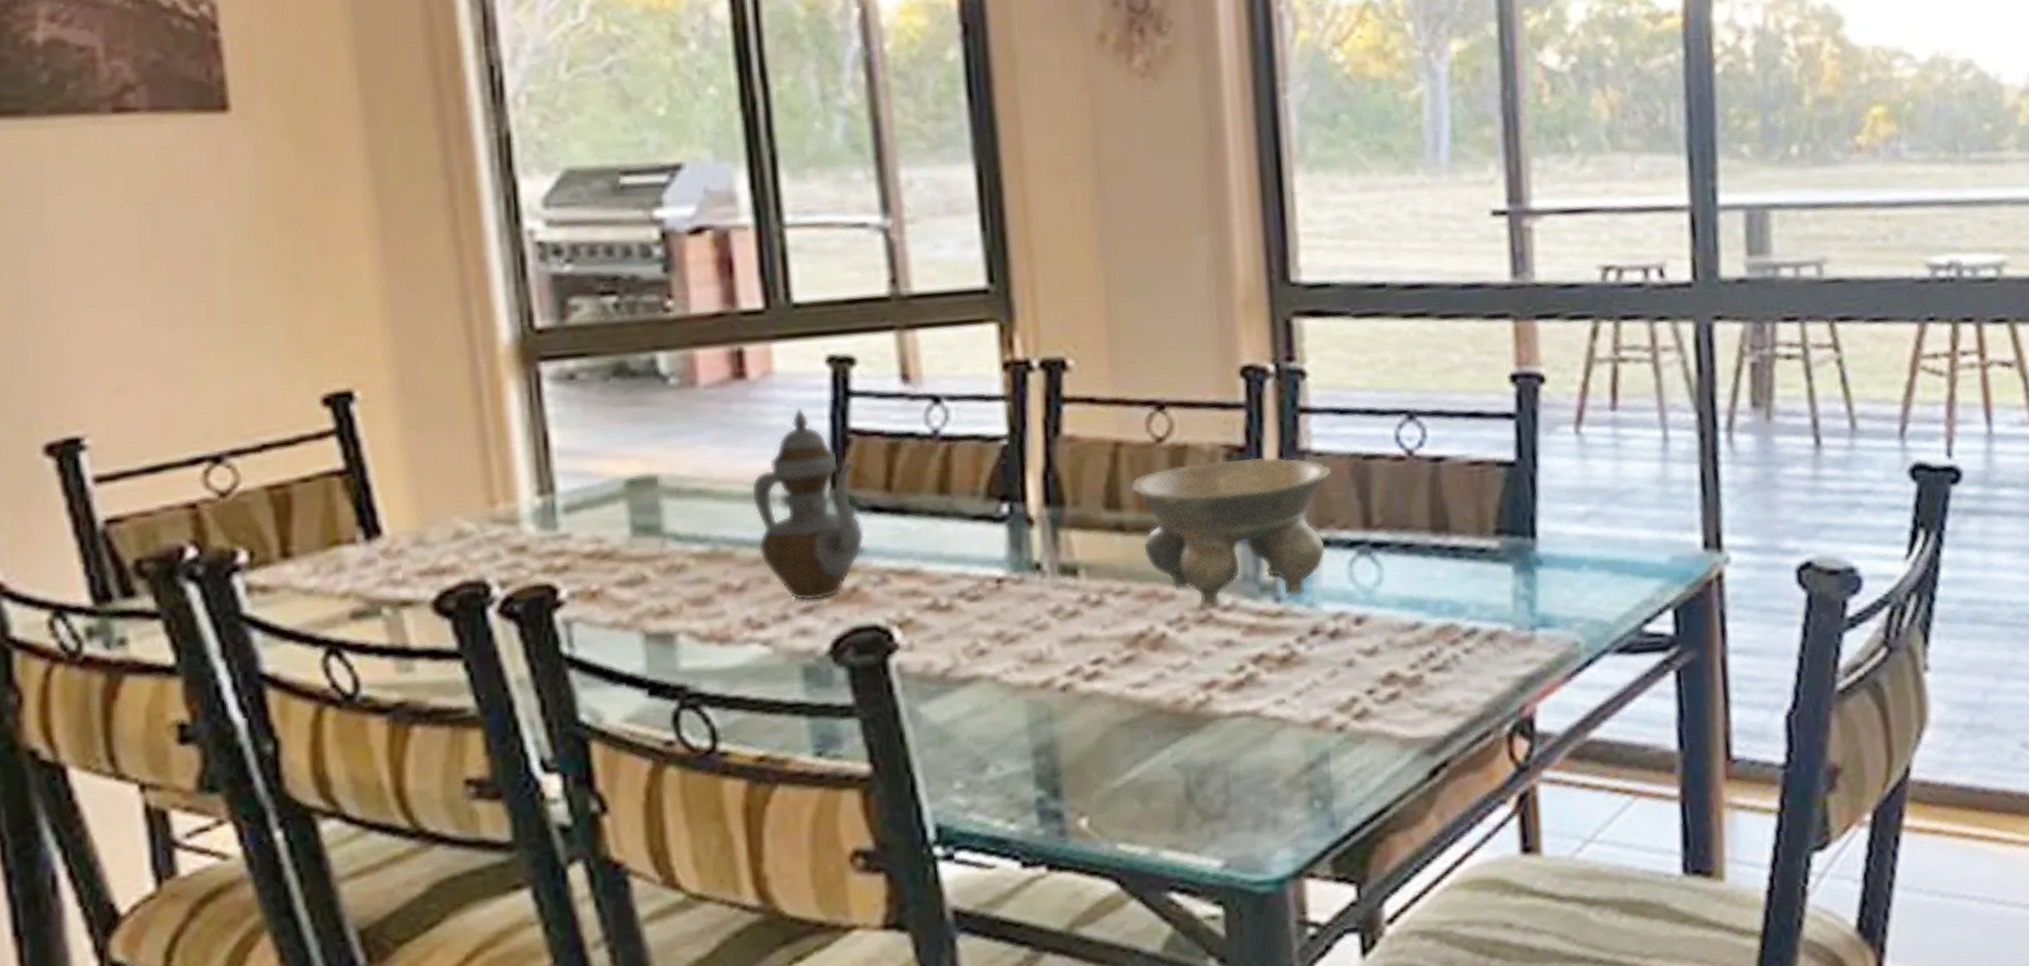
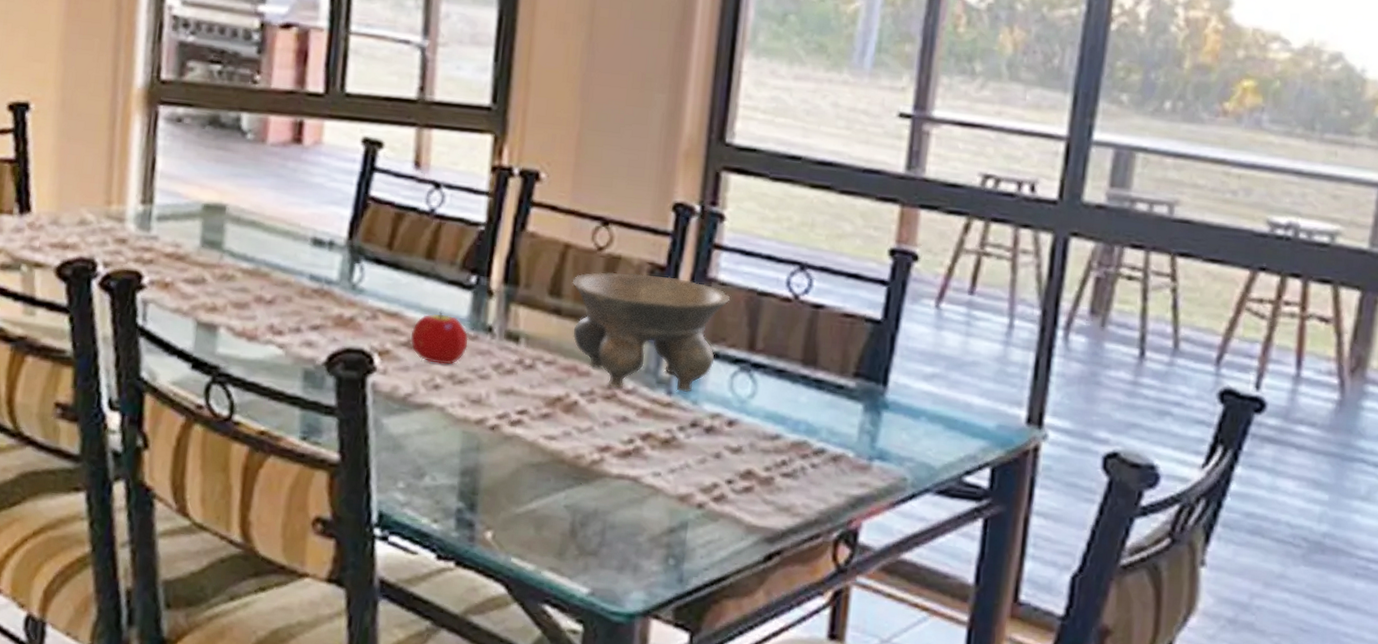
teapot: present [750,408,865,601] -> none [288,173,368,322]
fruit: none [935,555,1013,624] -> present [410,311,469,364]

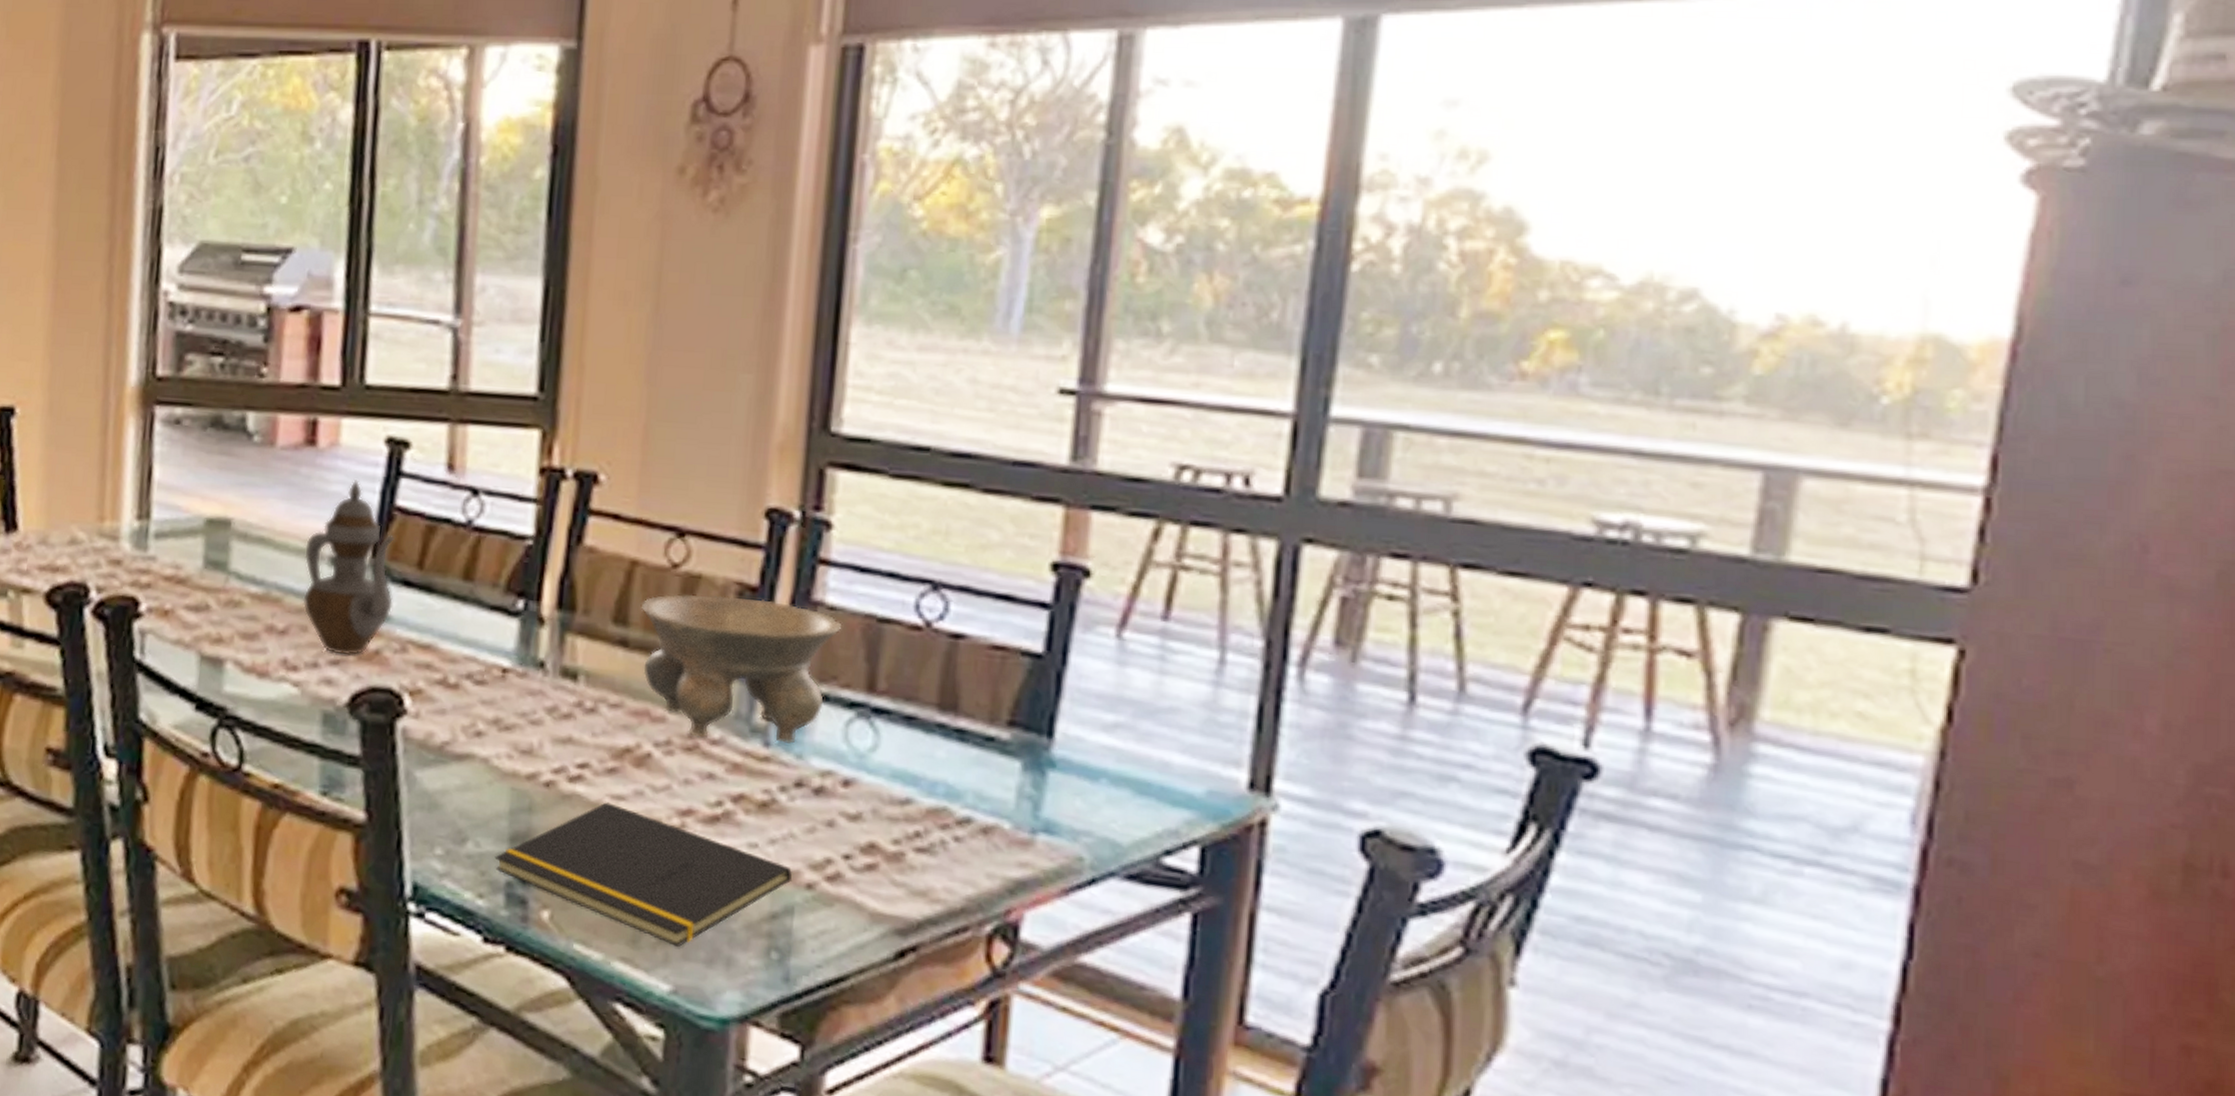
teapot: none [288,173,368,322] -> present [302,479,395,656]
fruit: present [410,311,469,364] -> none [446,642,516,707]
notepad: none [448,441,687,557] -> present [494,802,793,947]

